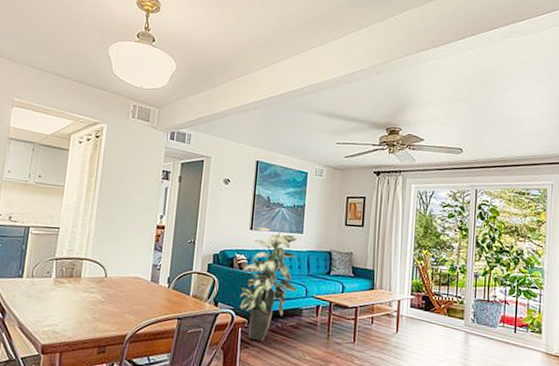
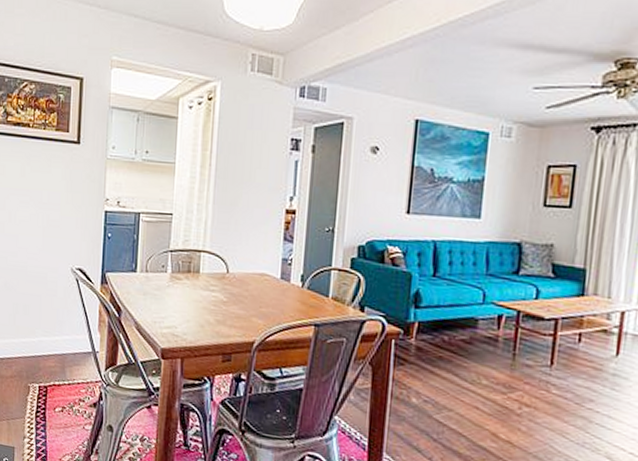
indoor plant: present [240,227,297,342] -> none [393,210,472,358]

